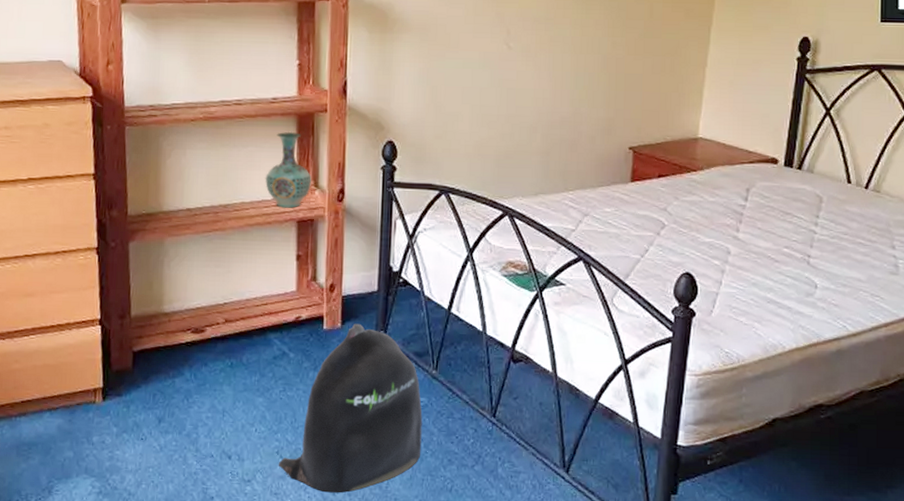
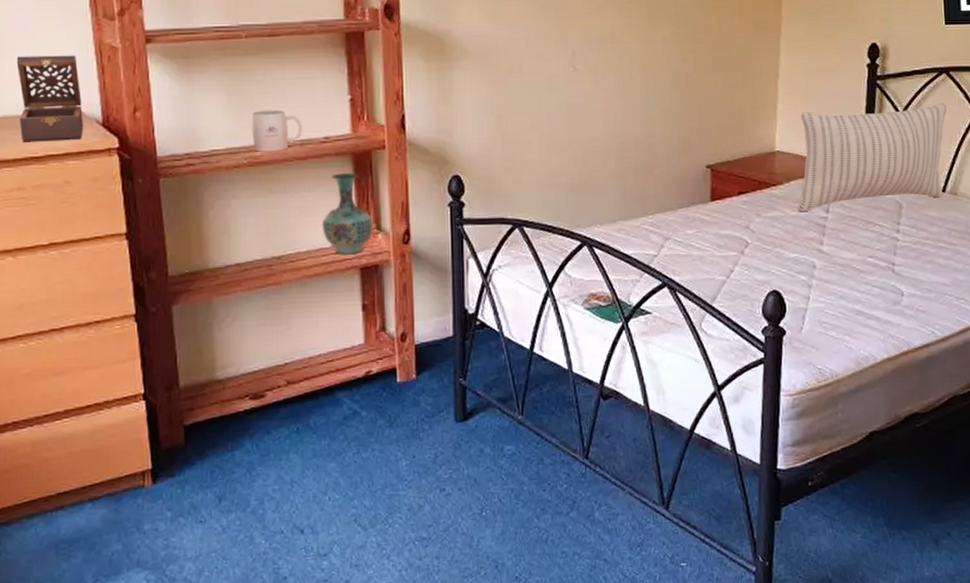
jewelry box: none [9,9,64,88] -> present [16,55,84,143]
mug: none [208,69,254,109] -> present [251,110,302,153]
backpack: present [278,323,423,493] -> none [356,373,512,558]
pillow: none [715,100,876,198] -> present [796,103,947,211]

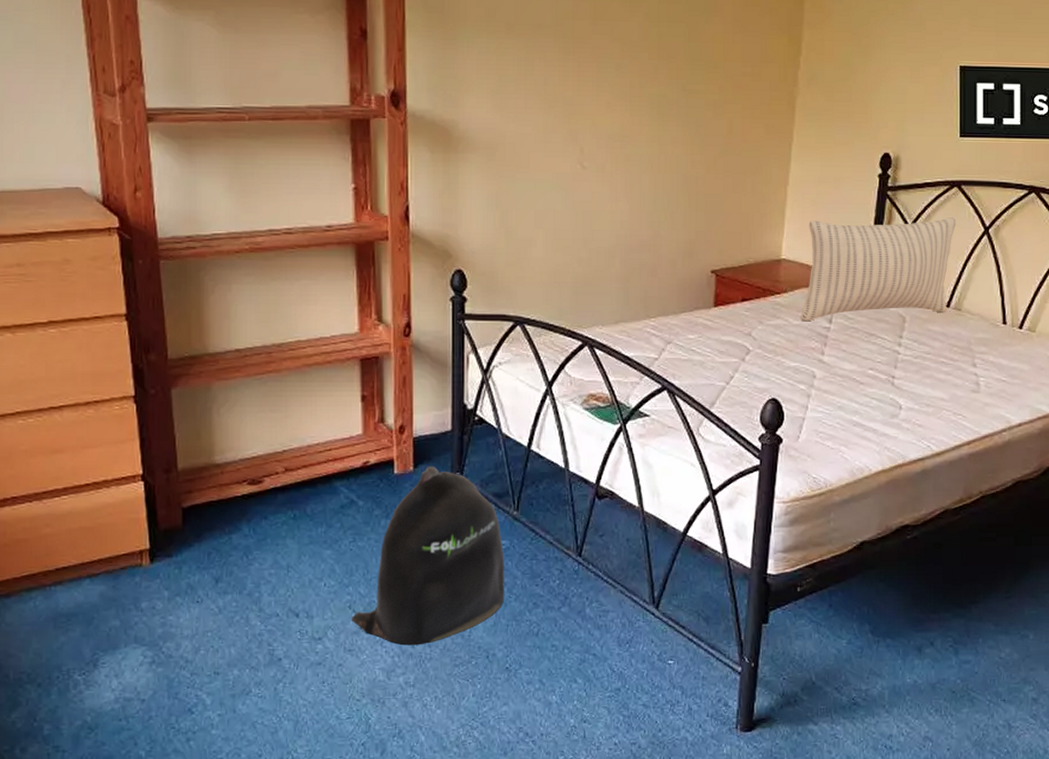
jewelry box: present [16,55,84,143] -> none [15,129,84,219]
mug: present [251,110,302,153] -> none [253,195,305,239]
vase: present [321,172,373,255] -> none [322,262,374,345]
backpack: none [356,373,512,558] -> present [351,466,505,646]

